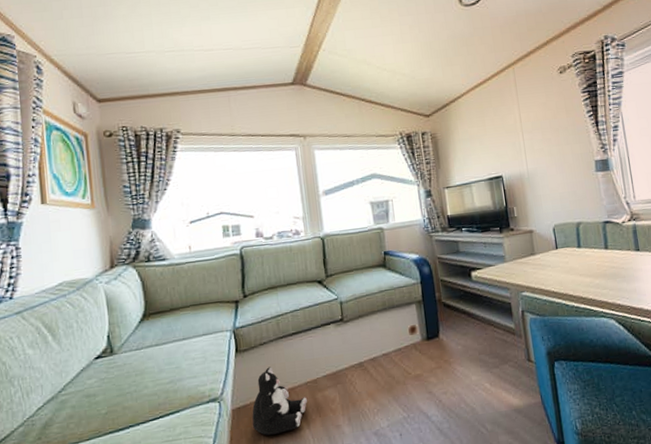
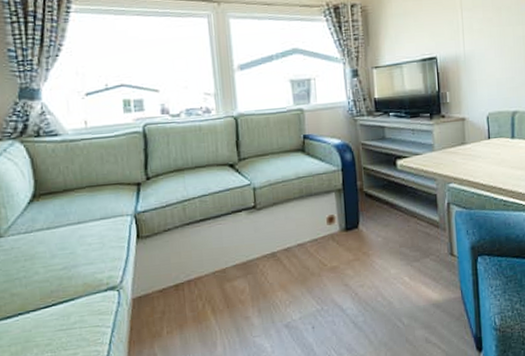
plush toy: present [252,367,308,435] -> none [154,254,215,326]

